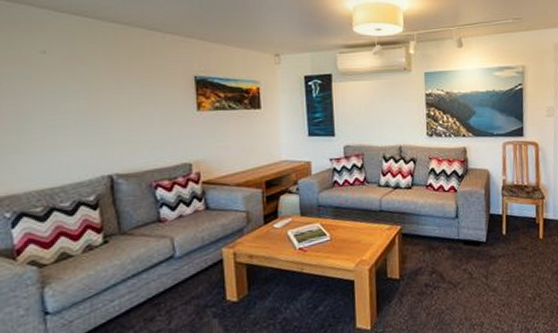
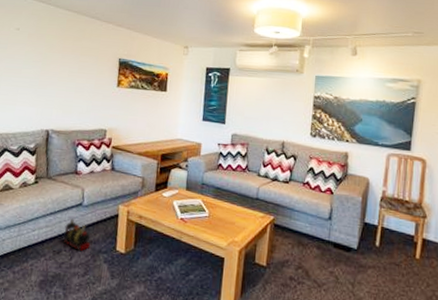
toy train: none [155,275,193,312] -> present [64,218,91,251]

